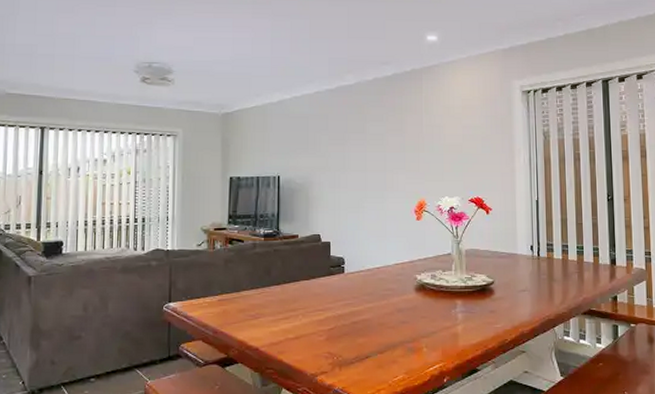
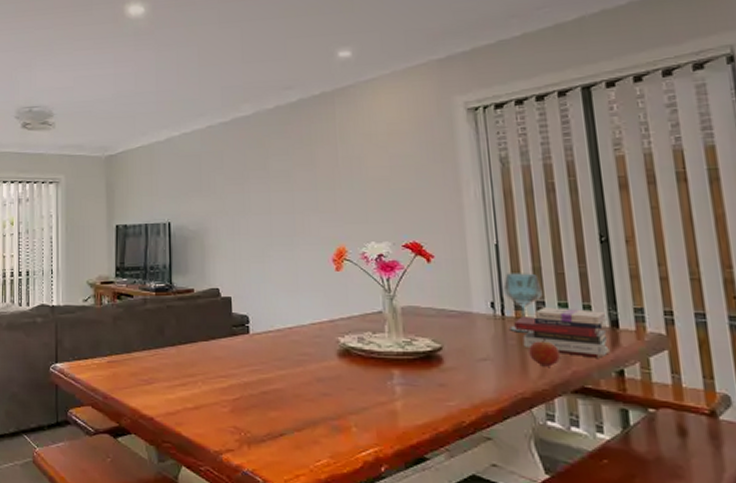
wine glass: none [539,223,567,269] -> present [502,273,543,333]
books: none [546,250,610,288] -> present [514,307,611,358]
fruit: none [555,273,577,295] -> present [529,338,561,367]

